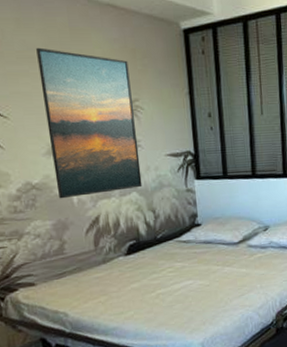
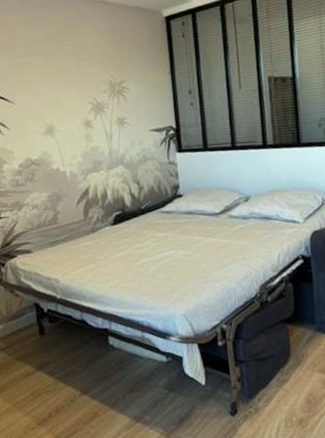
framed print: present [36,47,142,199] -> none [39,42,128,173]

